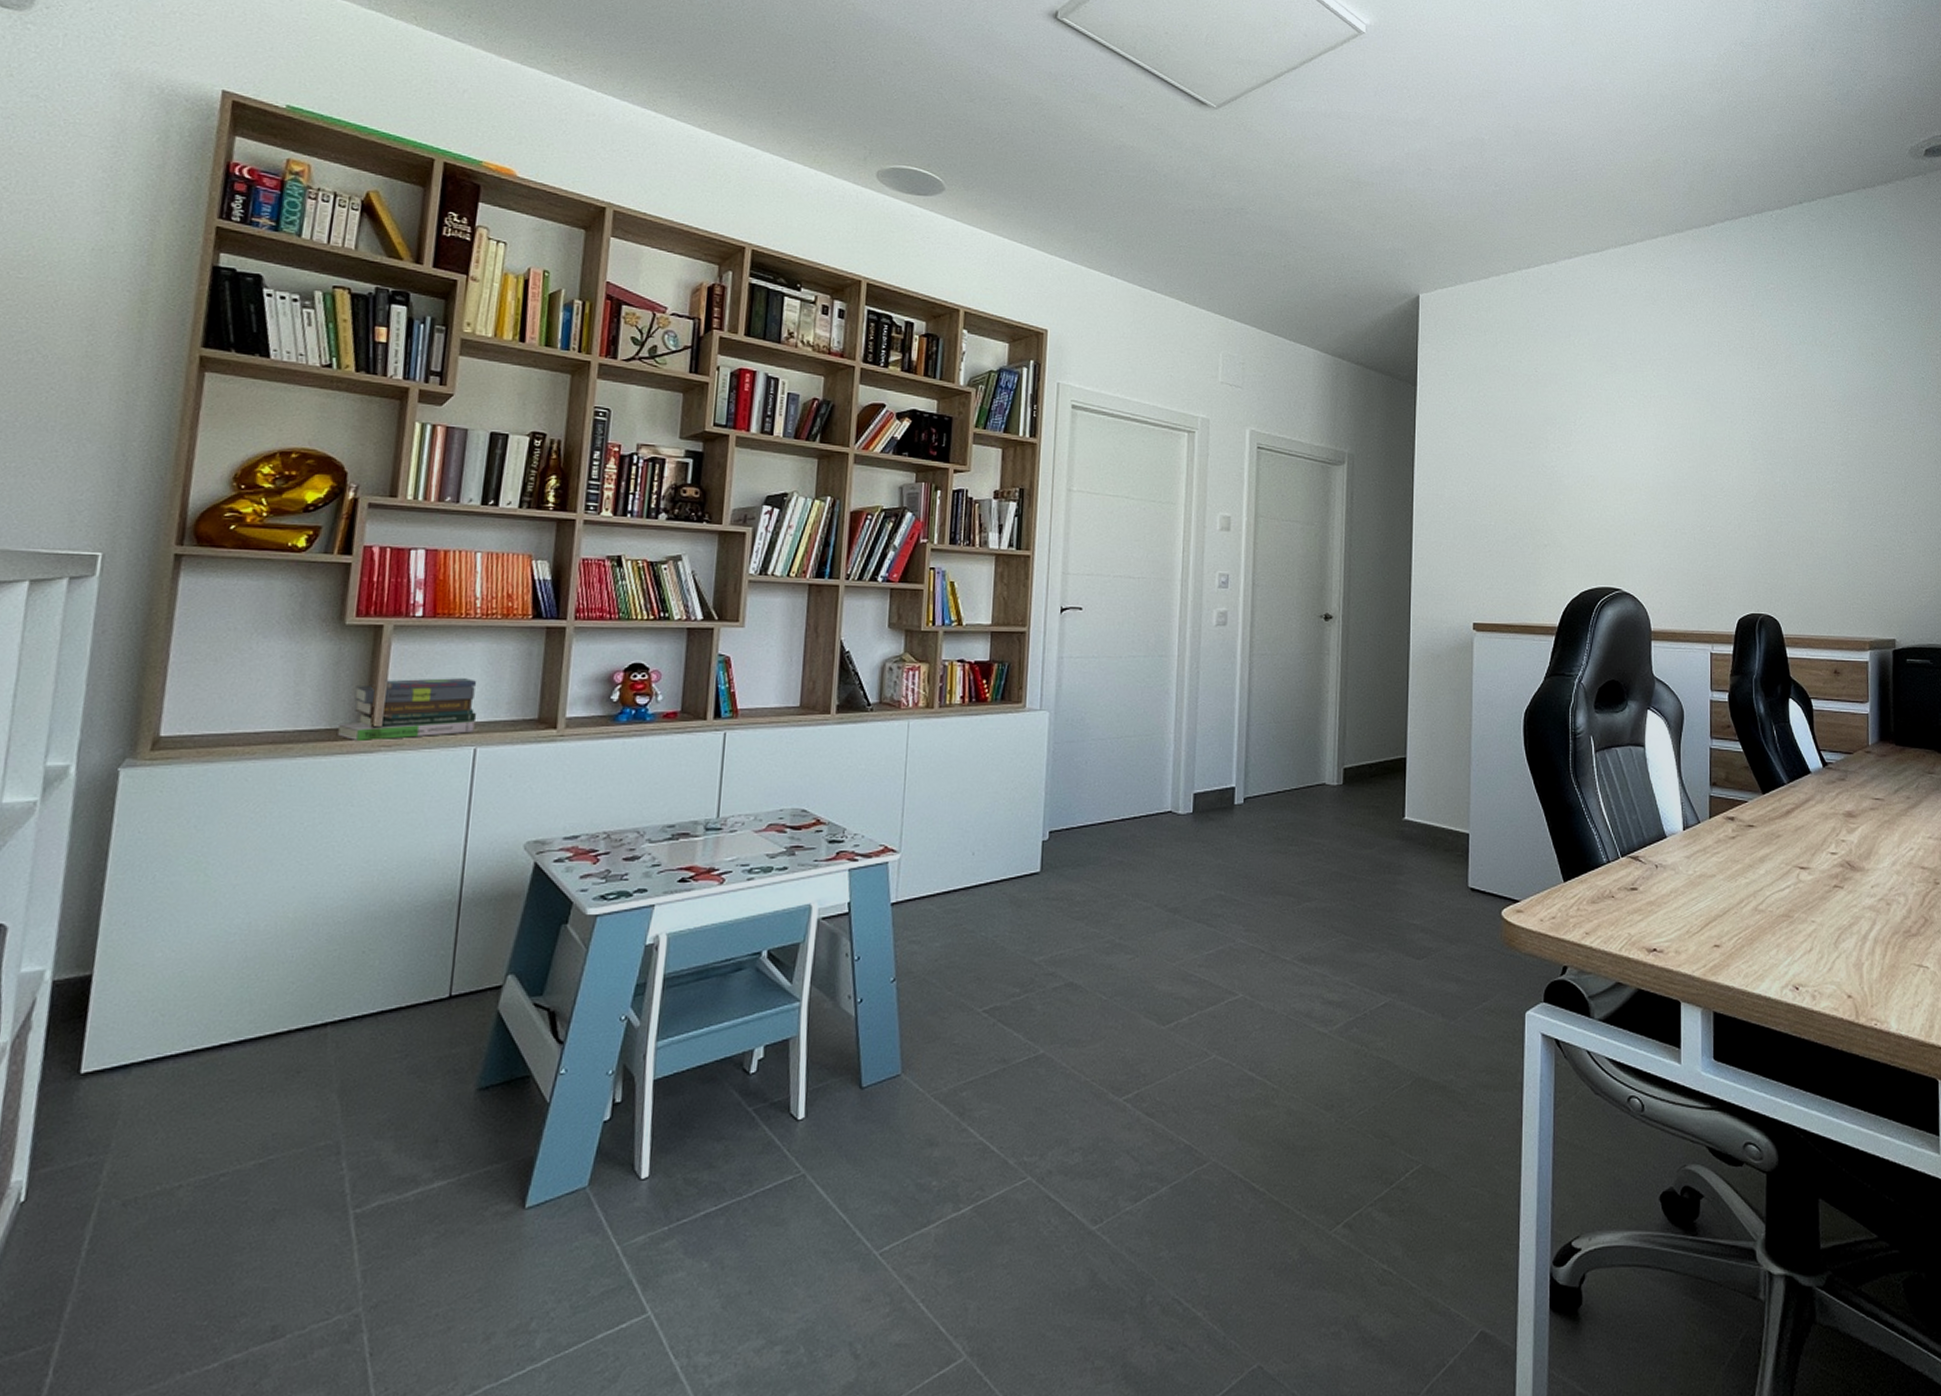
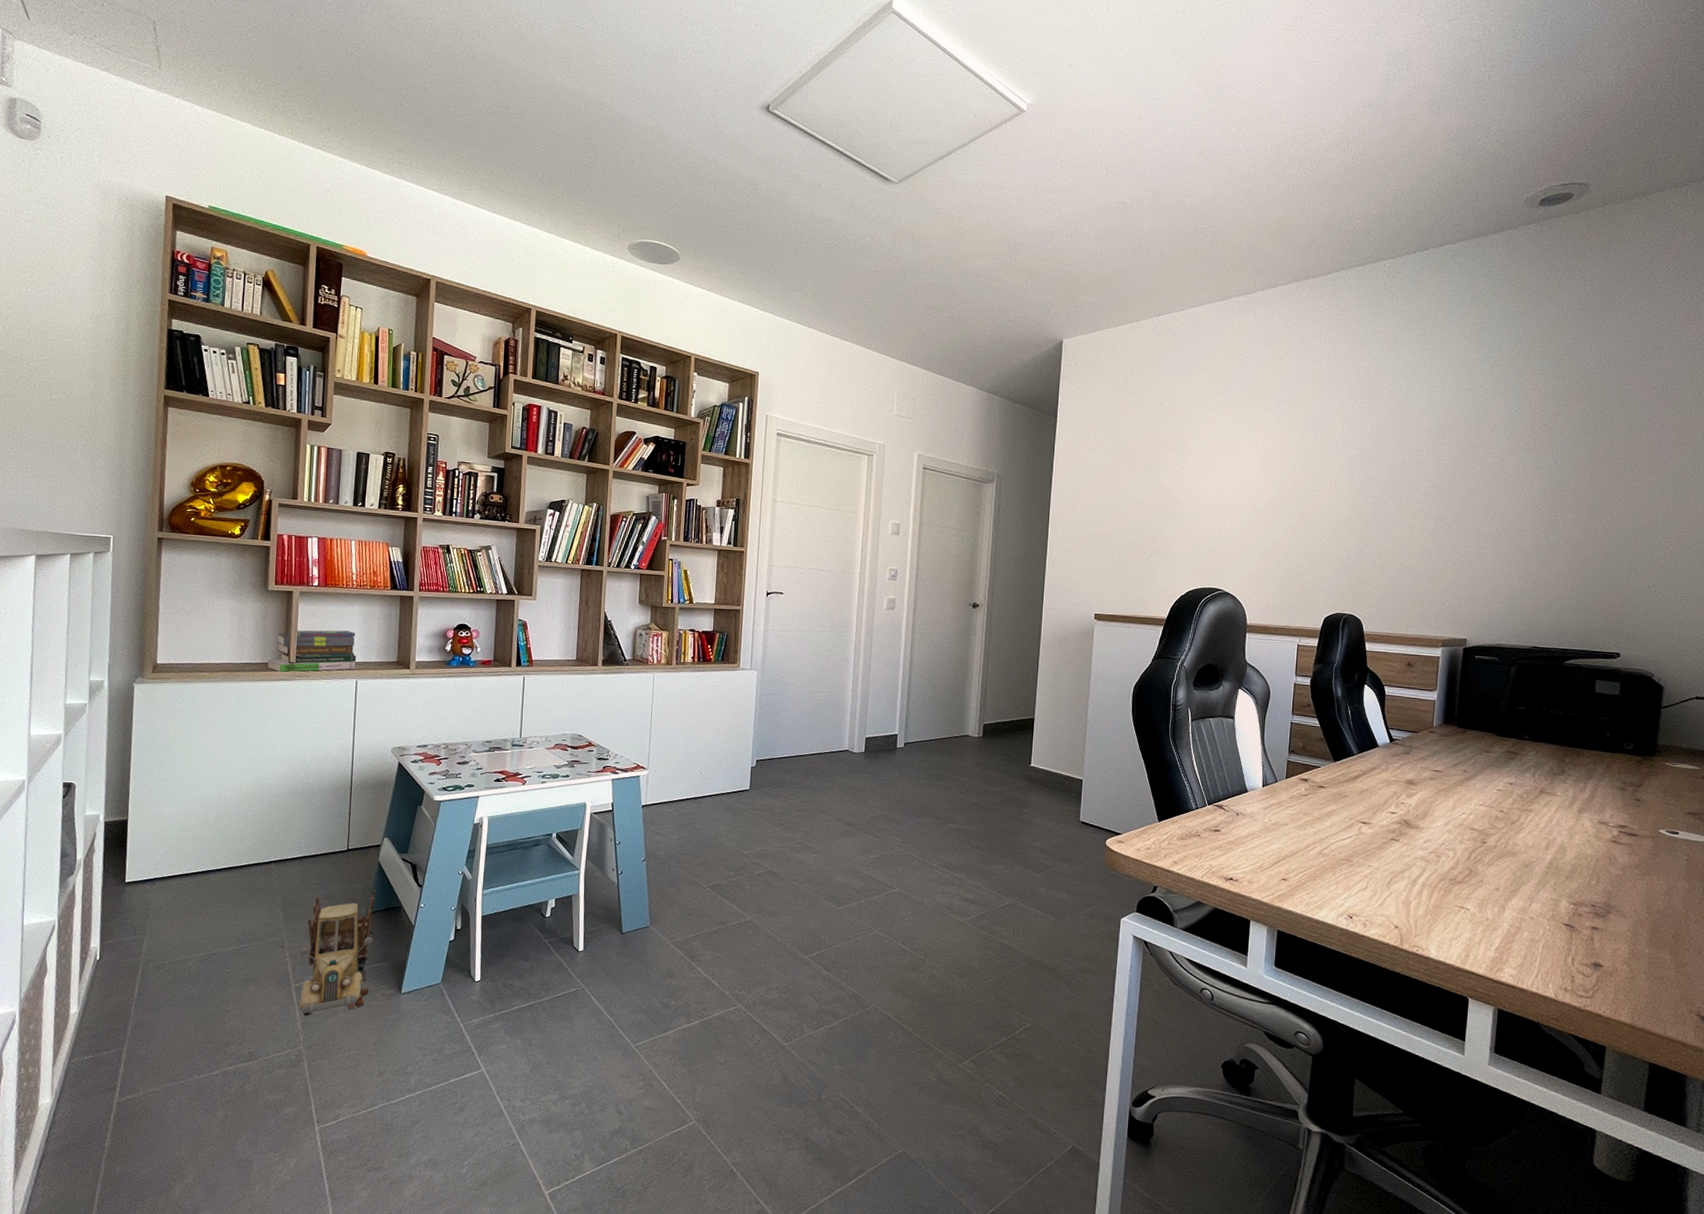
toy truck: none [360,1053,492,1259] -> present [299,889,376,1016]

